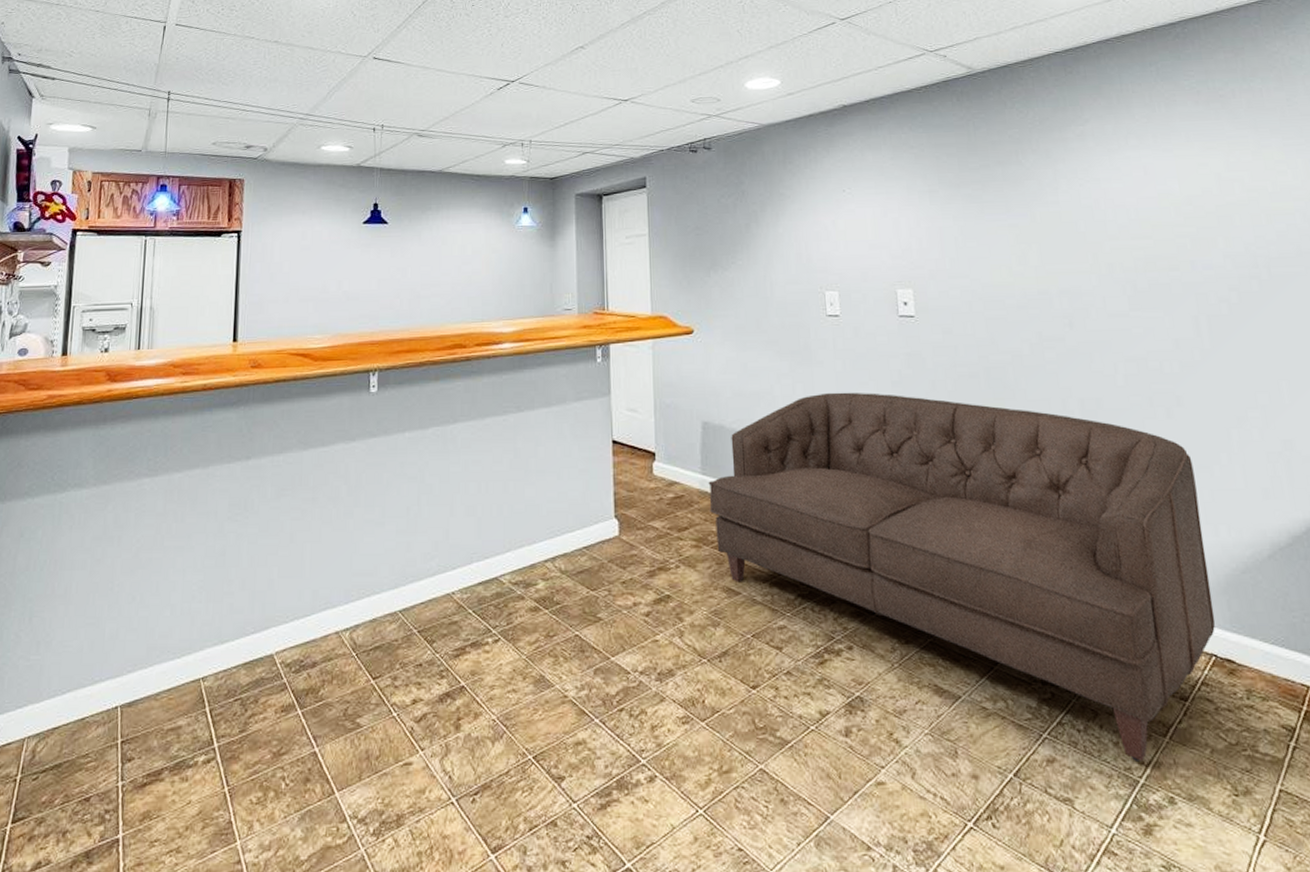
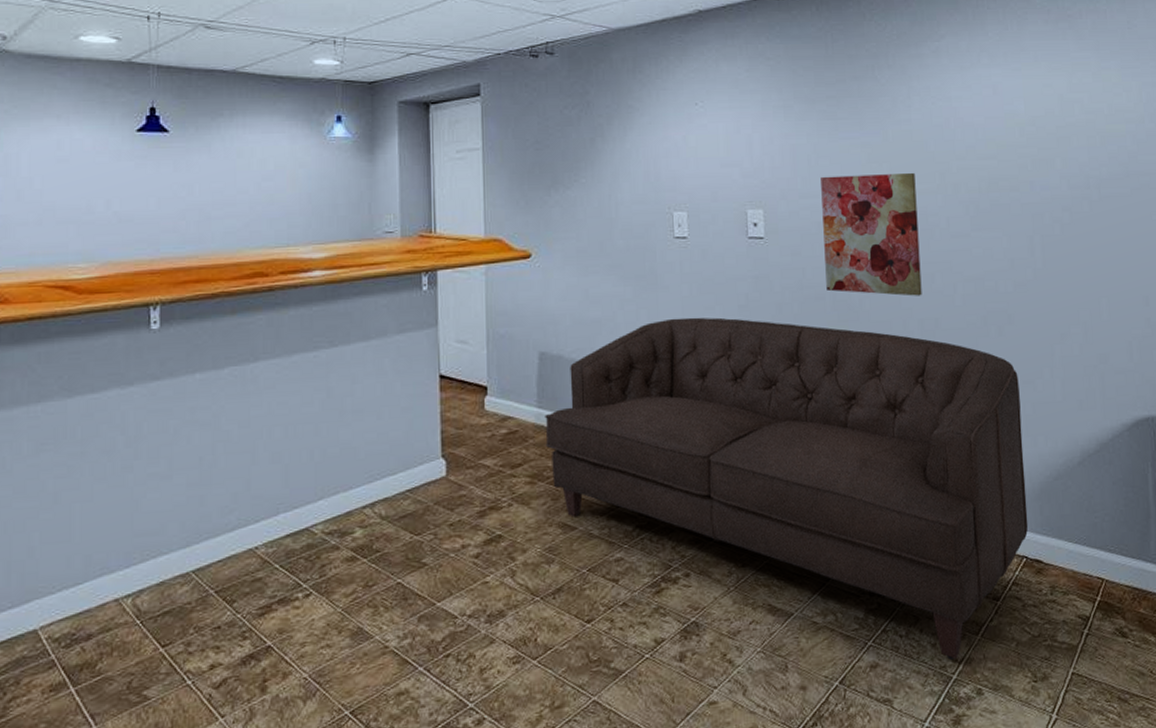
wall art: none [969,252,1081,376] -> present [821,172,922,296]

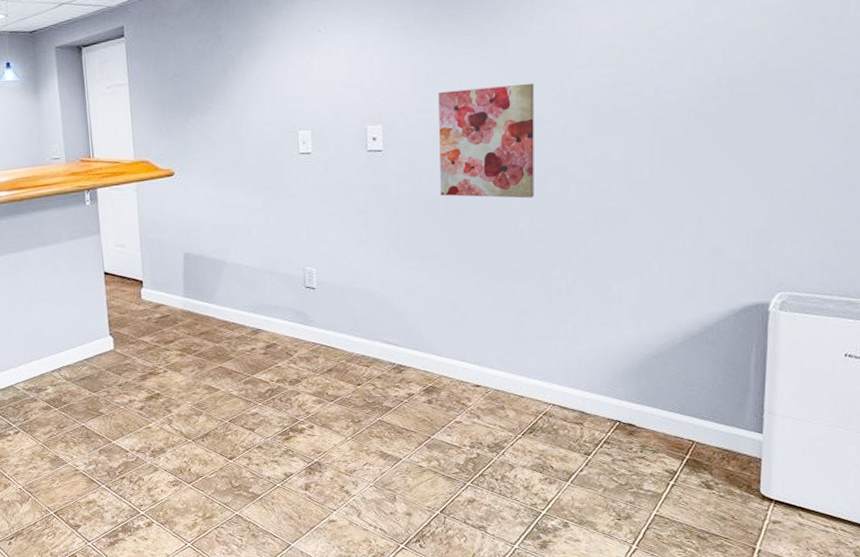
sofa: present [545,317,1029,660] -> none [190,221,626,499]

